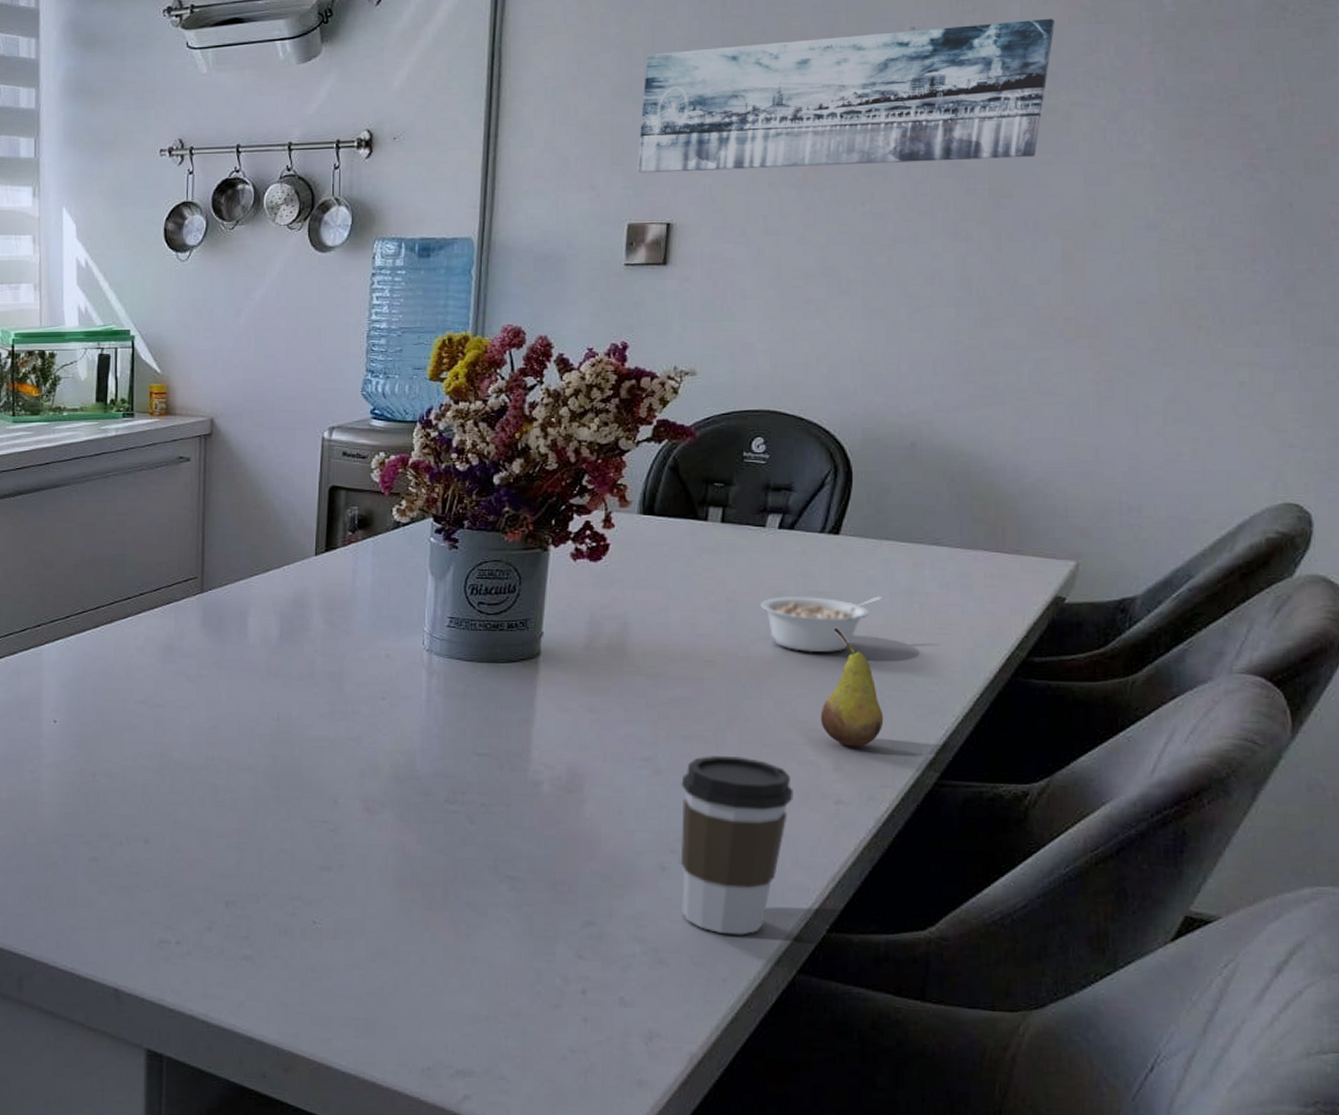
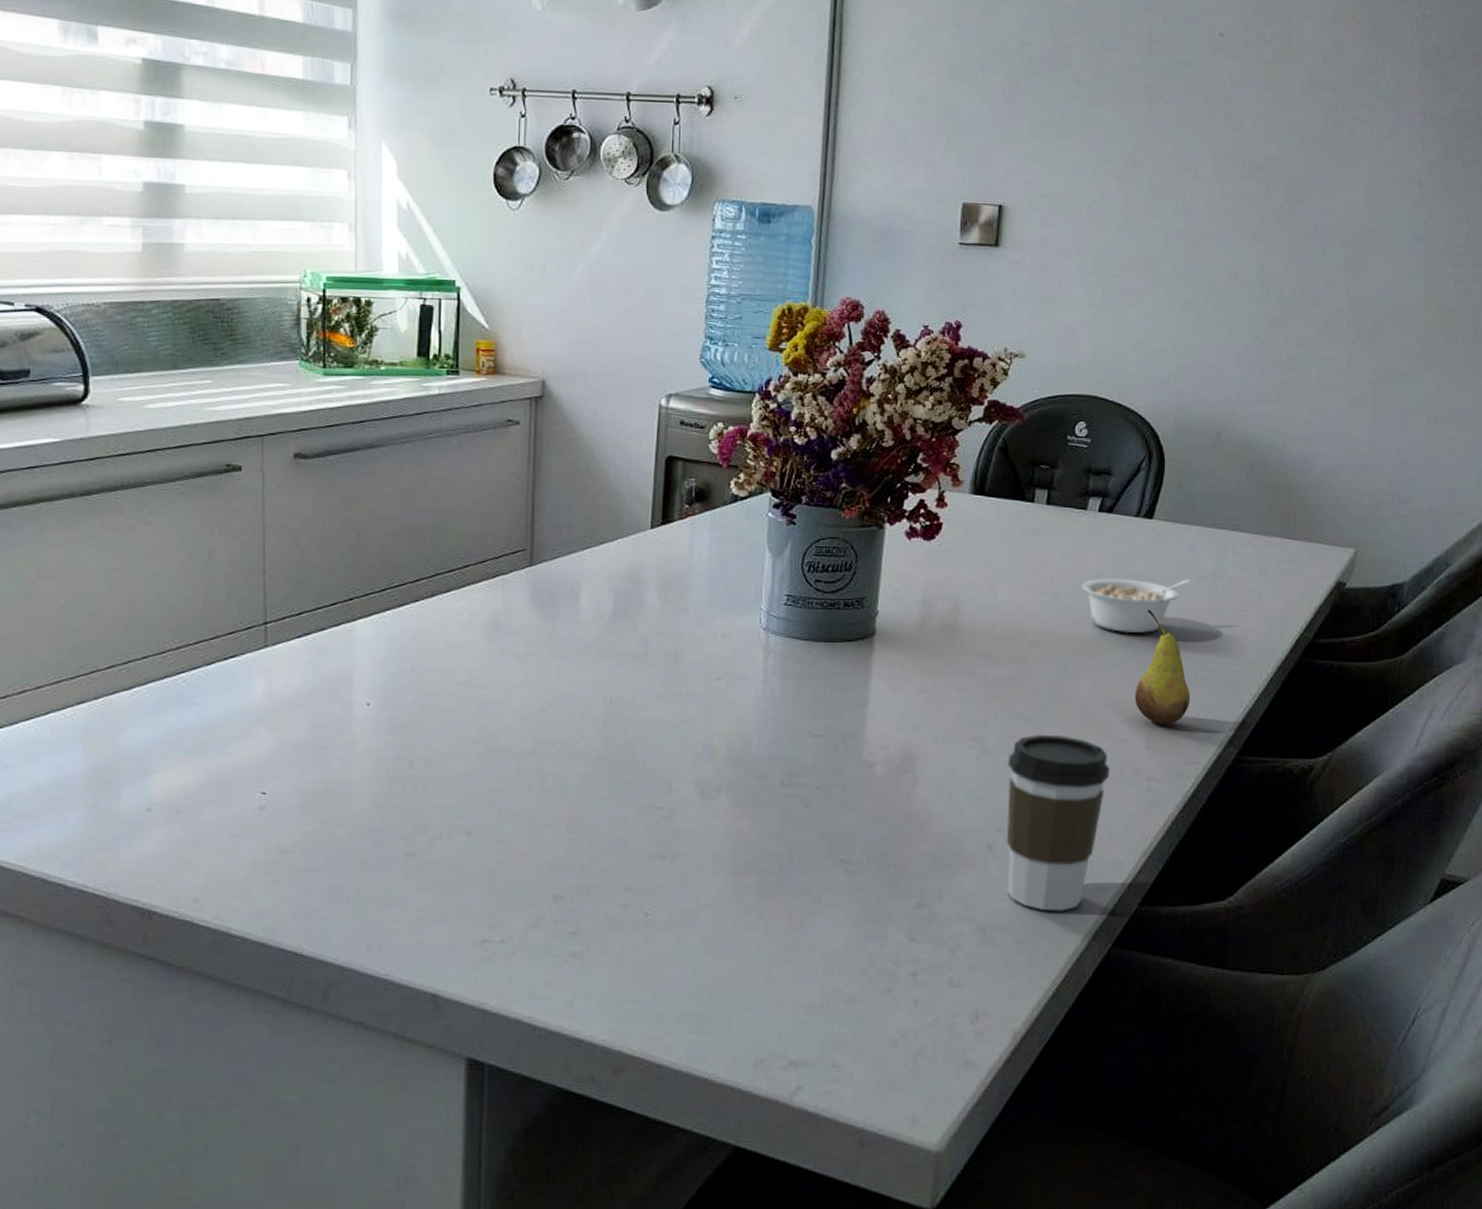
wall art: present [637,18,1055,173] -> none [971,34,1341,167]

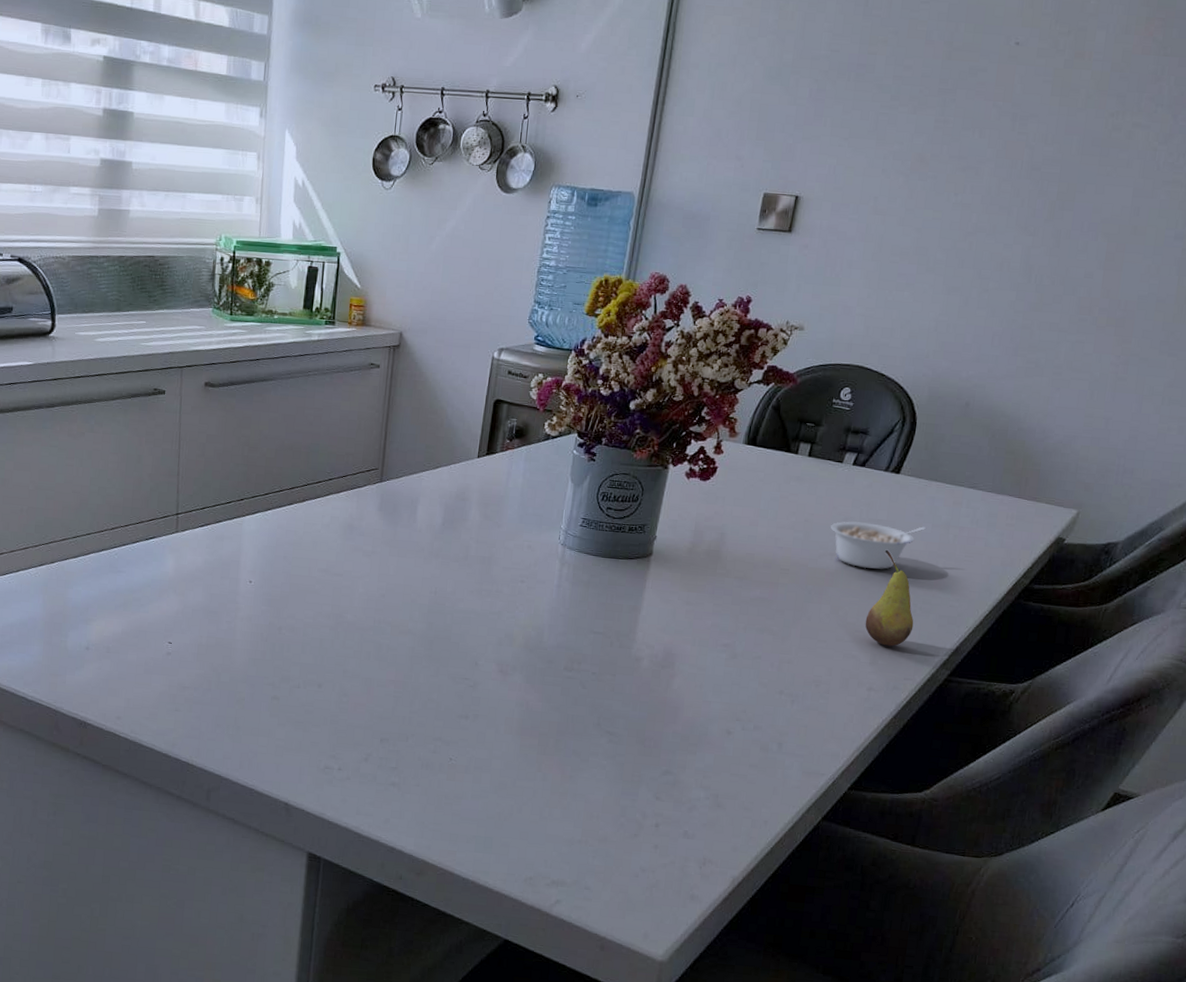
coffee cup: present [1007,735,1110,911] -> none [740,645,837,788]

